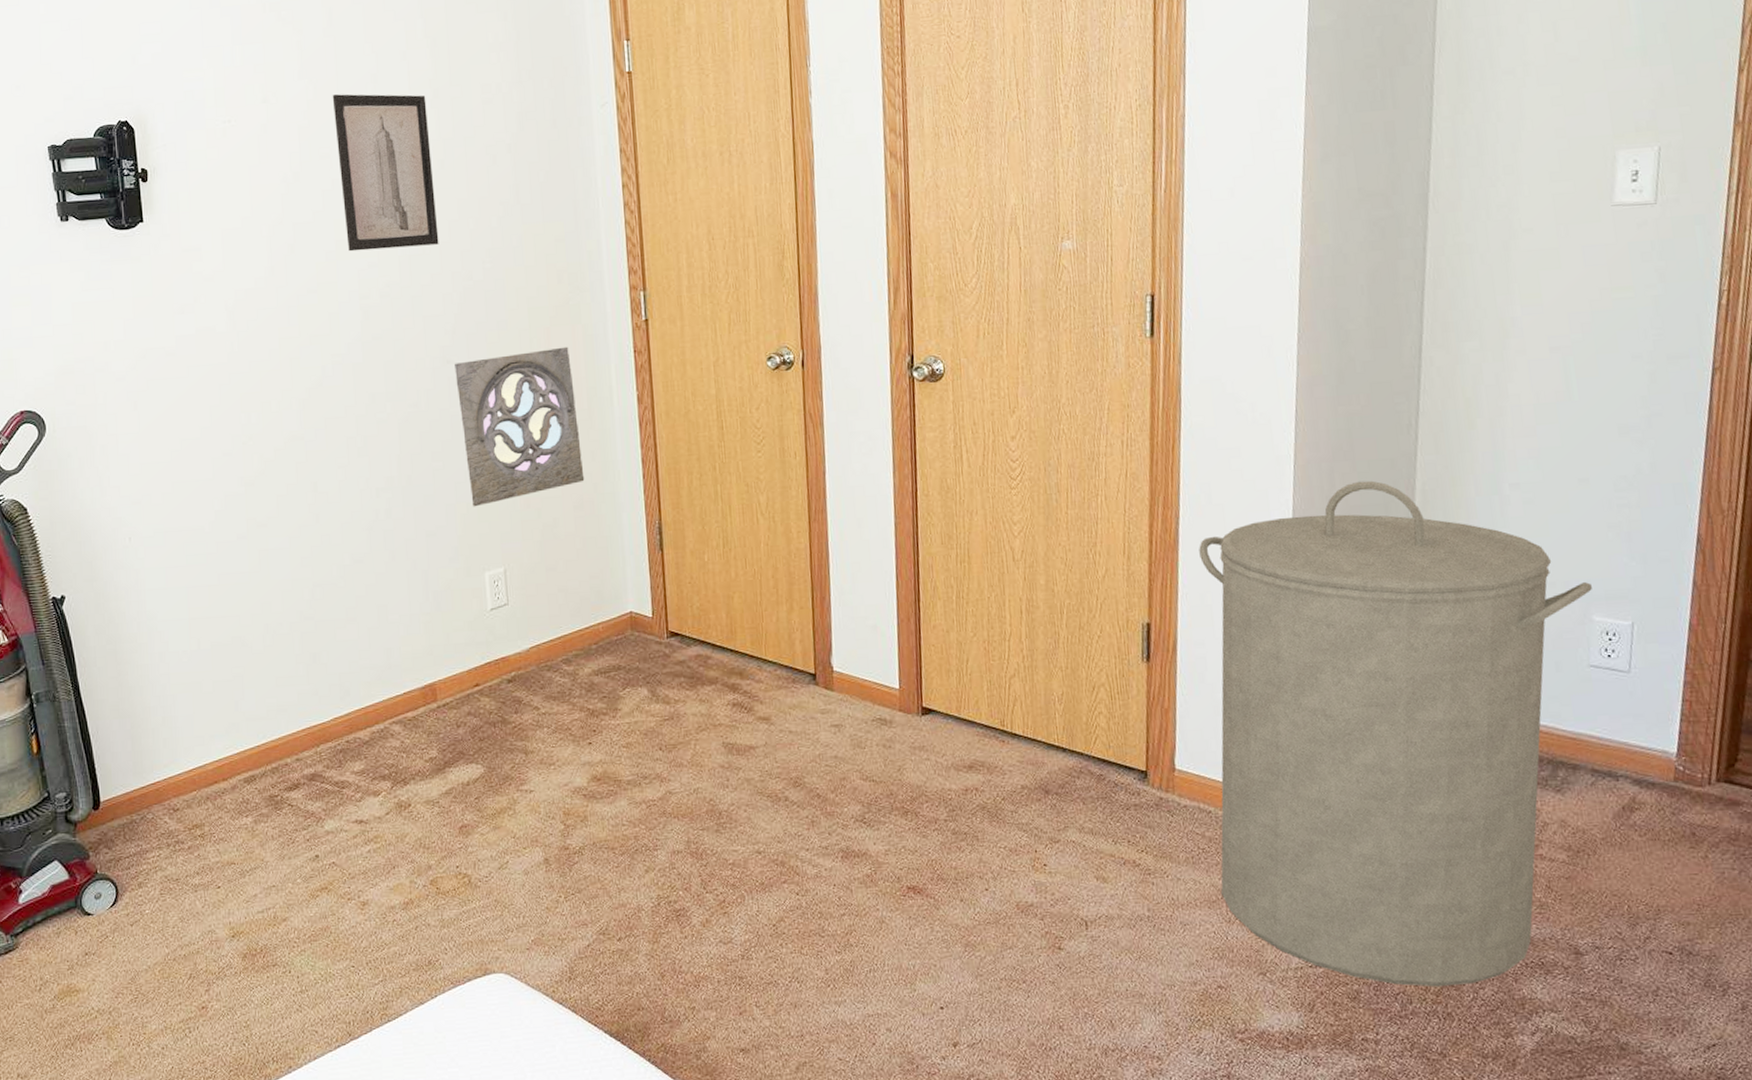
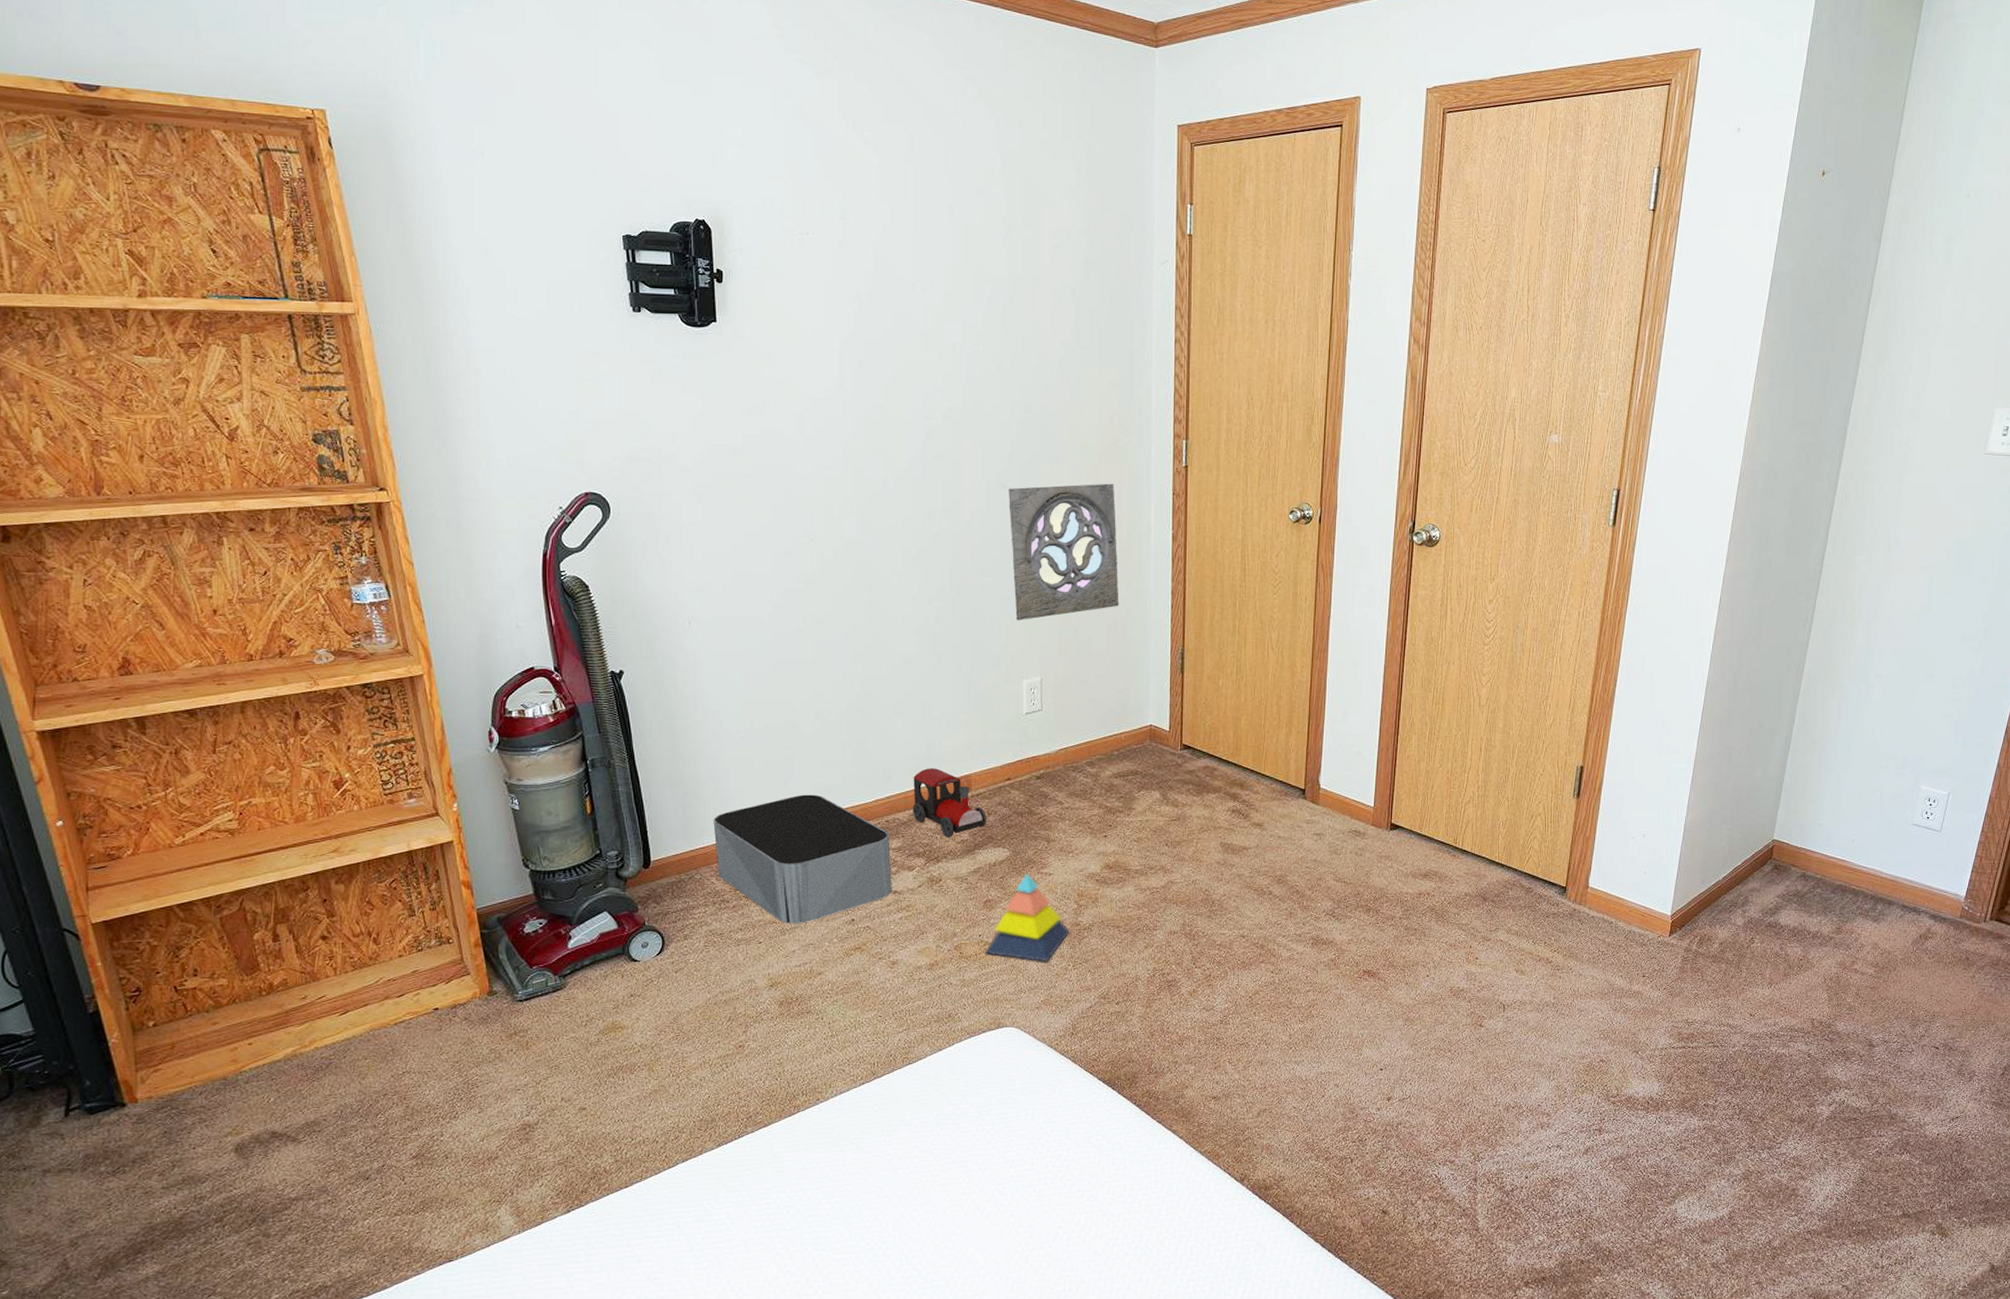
storage bin: none [163,716,357,864] -> present [713,794,892,923]
wall art: present [332,94,439,252] -> none [909,220,1002,376]
toy train: none [373,678,456,756] -> present [913,768,986,838]
stacking toy: none [465,792,558,894] -> present [986,874,1070,961]
laundry hamper: present [1199,480,1592,987] -> none [1612,663,1924,1067]

